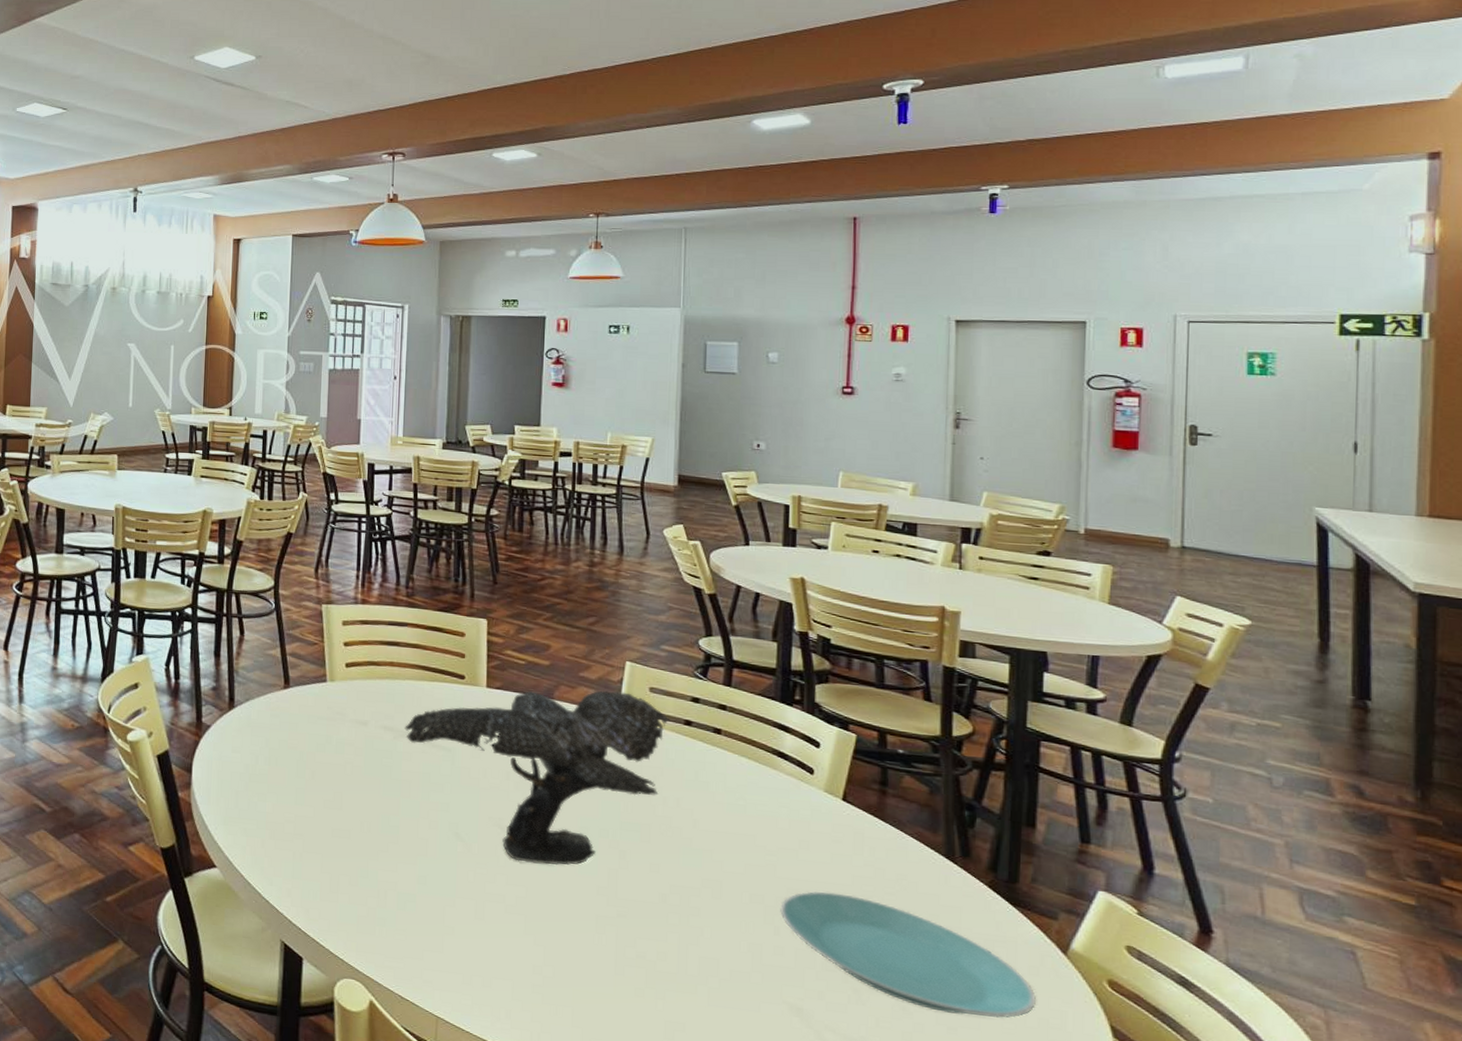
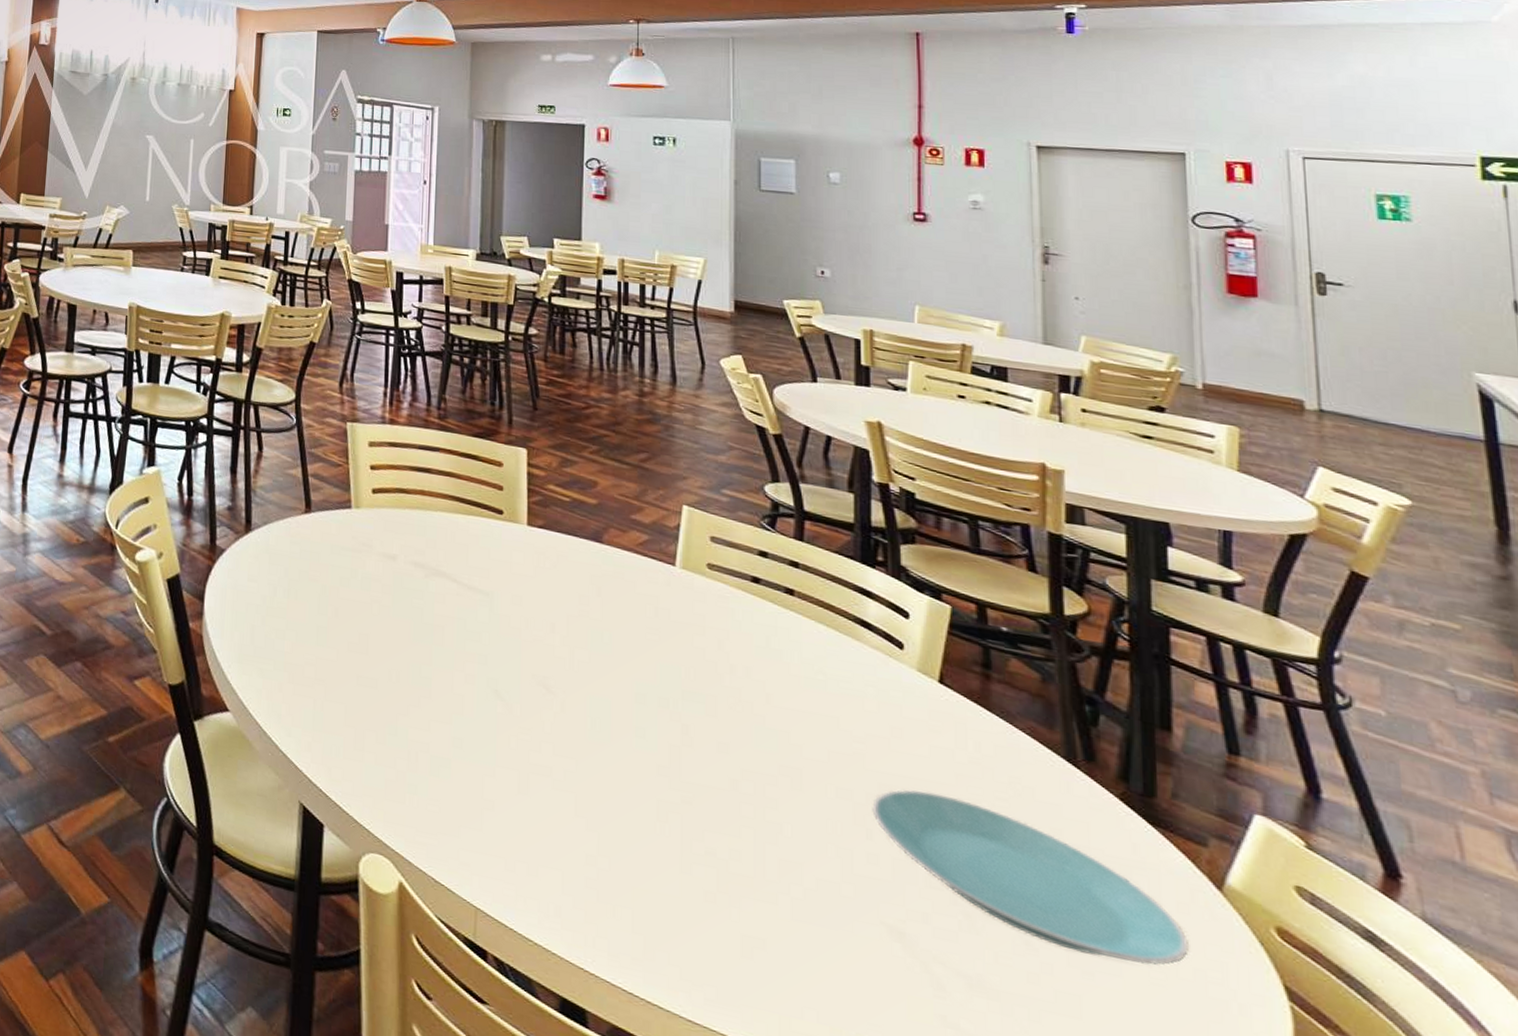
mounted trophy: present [405,690,671,865] -> none [437,531,736,737]

